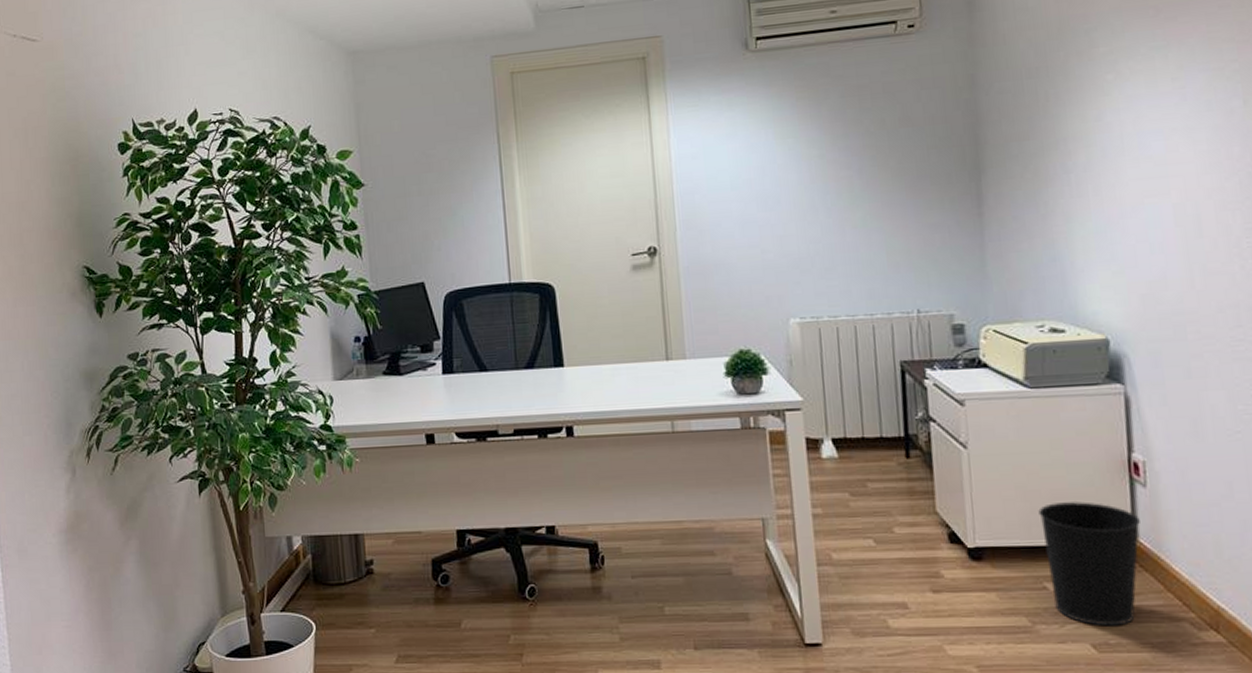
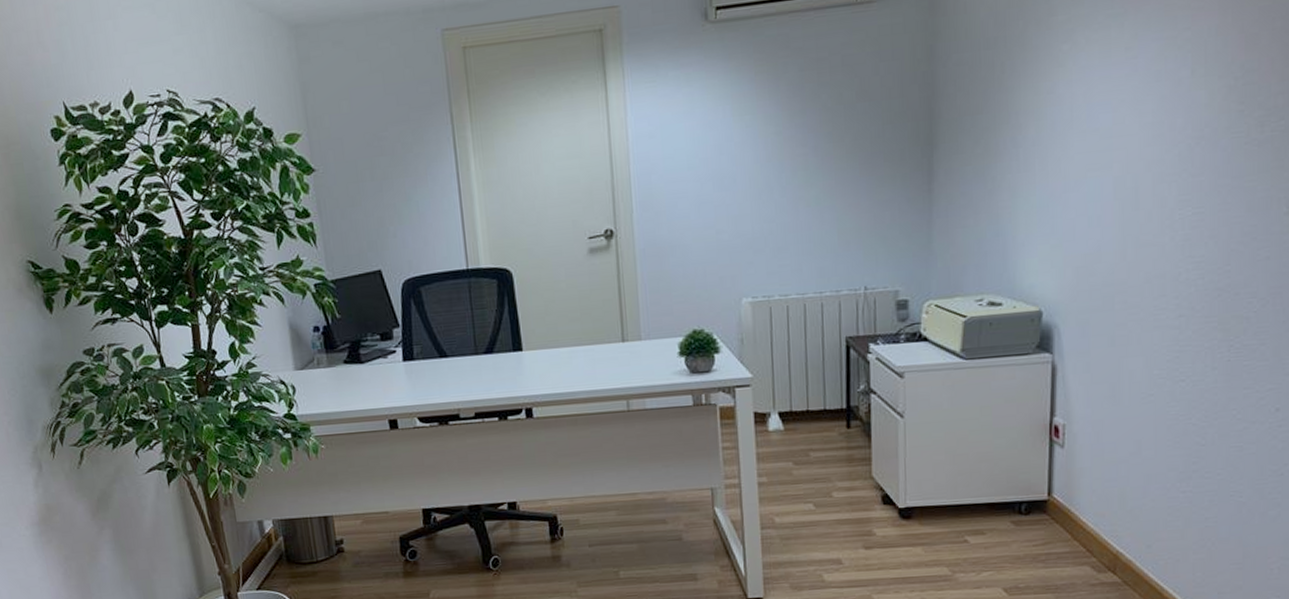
wastebasket: present [1038,502,1140,626] -> none [965,463,1055,573]

